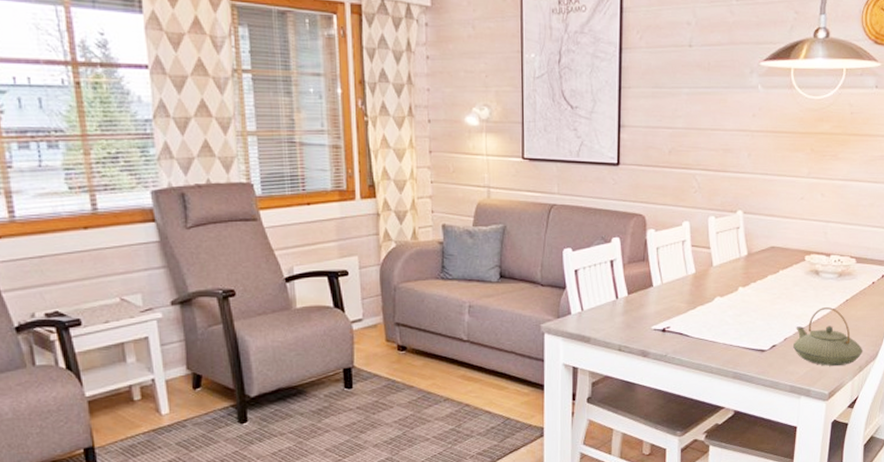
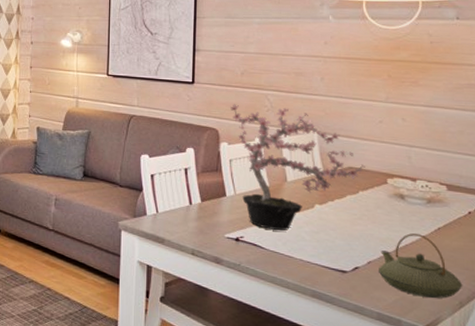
potted plant: none [657,186,786,318] -> present [230,104,365,231]

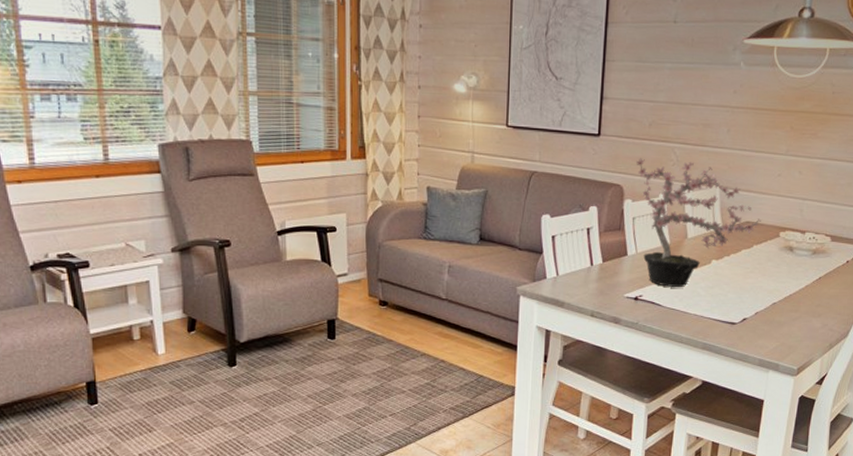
teapot: present [377,233,463,298] -> none [763,284,834,342]

